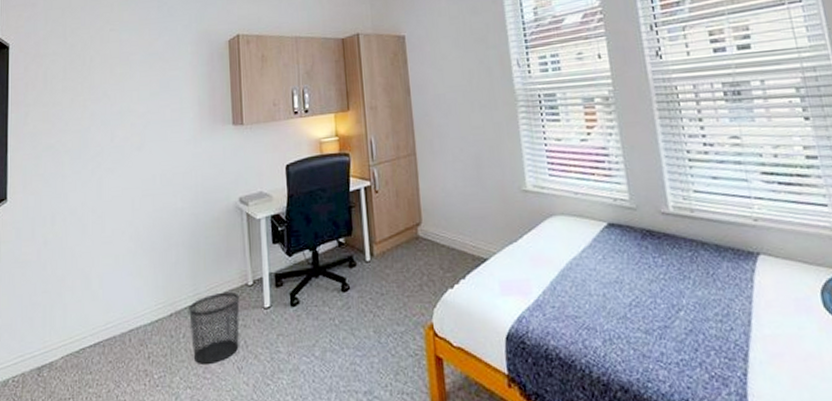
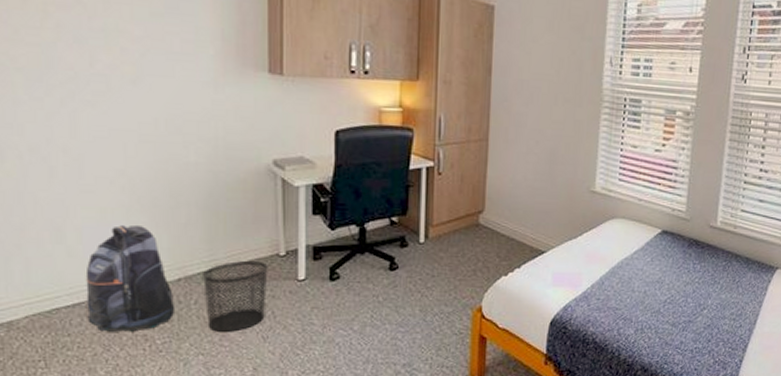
backpack: none [104,268,169,370] -> present [85,225,176,333]

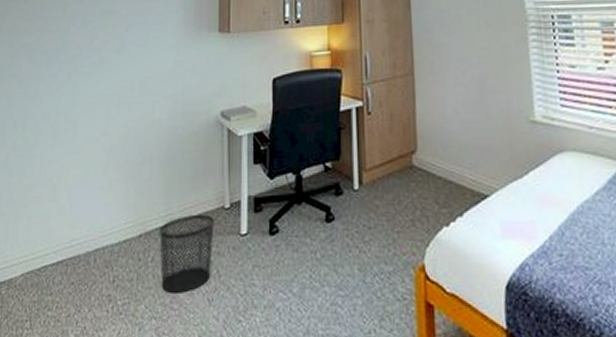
backpack: present [85,225,176,333] -> none [66,182,136,293]

